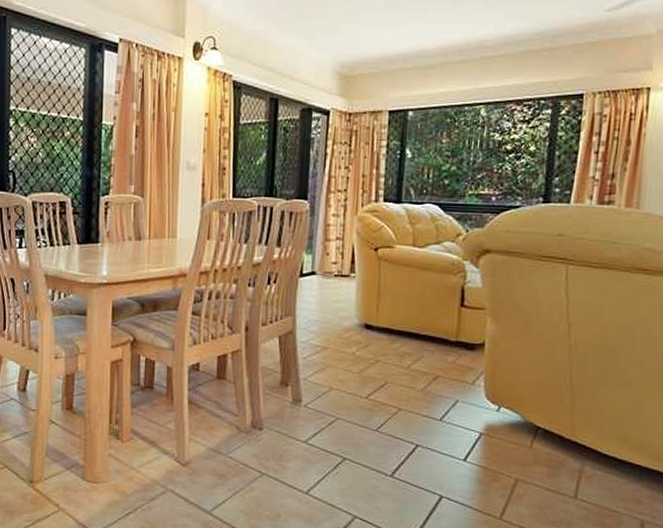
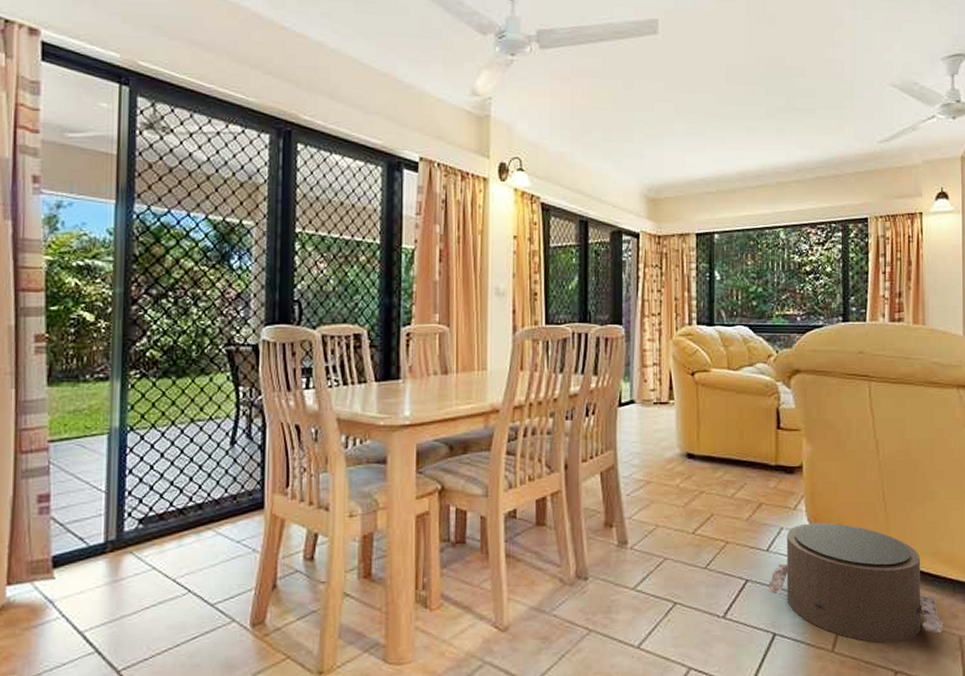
pouf: none [438,398,625,519] -> present [768,522,943,644]

